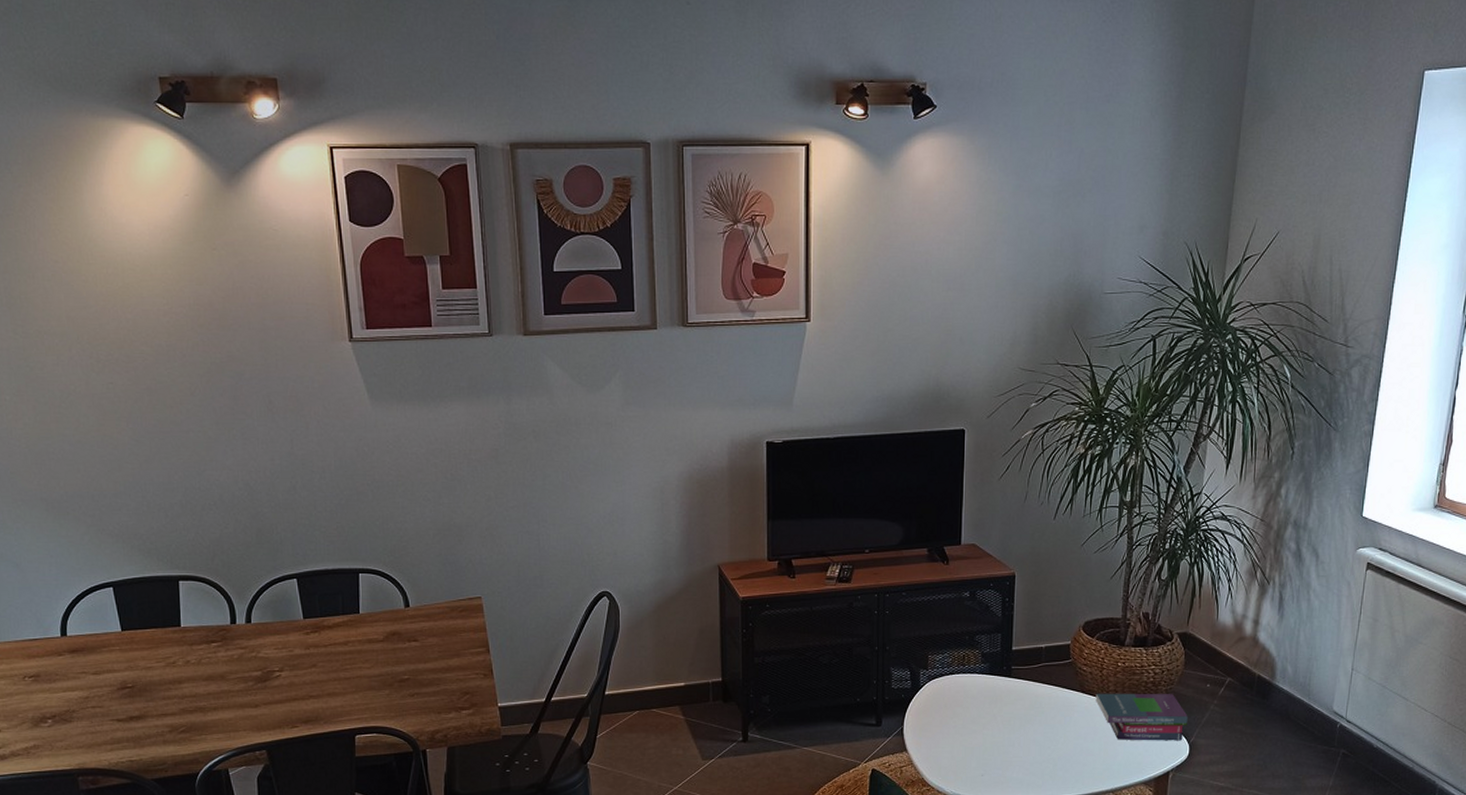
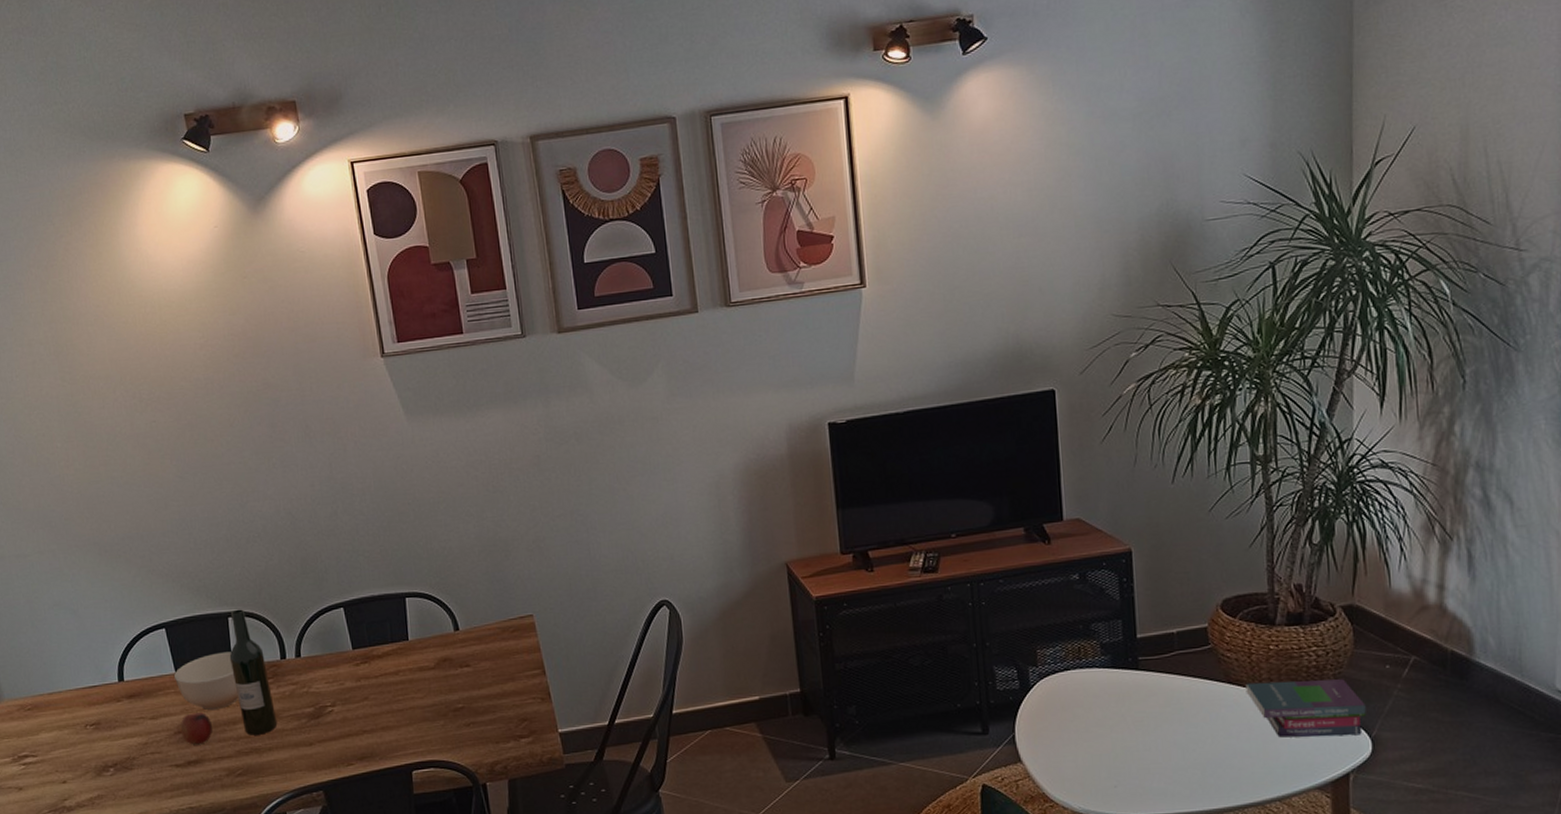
bowl: none [119,614,186,668] -> present [173,652,239,710]
fruit: none [123,671,157,701] -> present [180,712,213,745]
wine bottle: none [178,573,224,695] -> present [229,609,278,735]

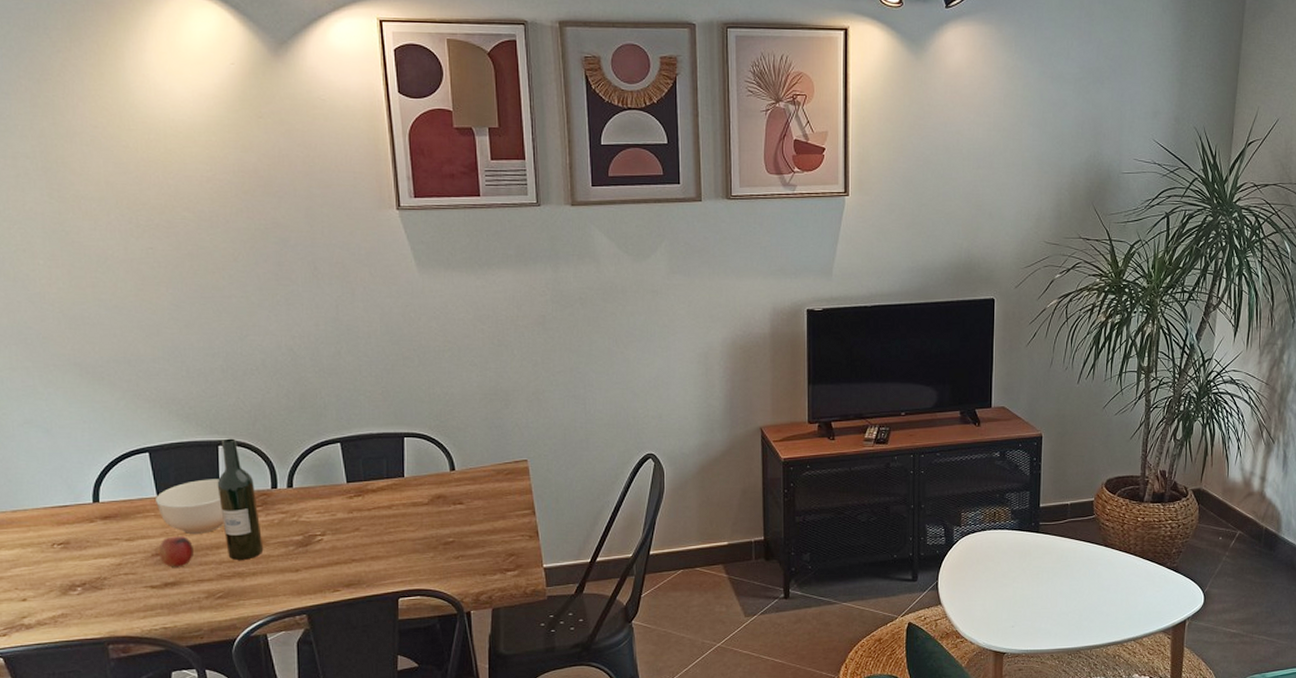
books: present [1245,679,1366,738] -> none [1117,546,1202,591]

